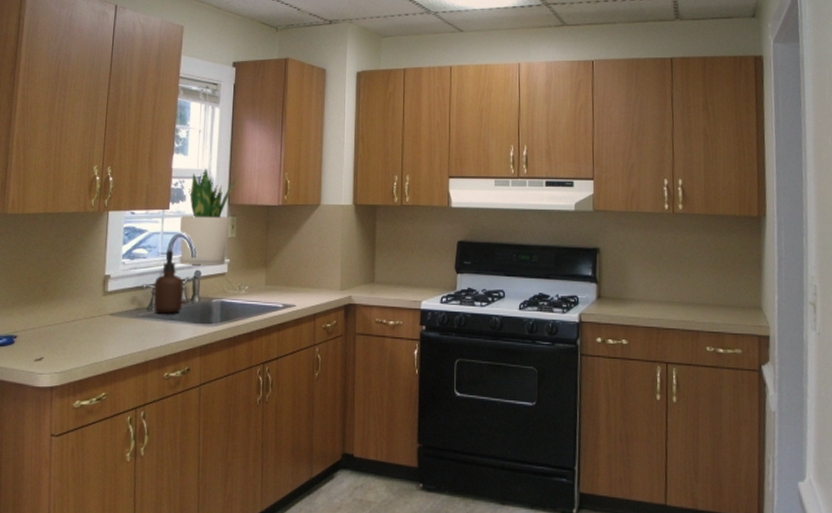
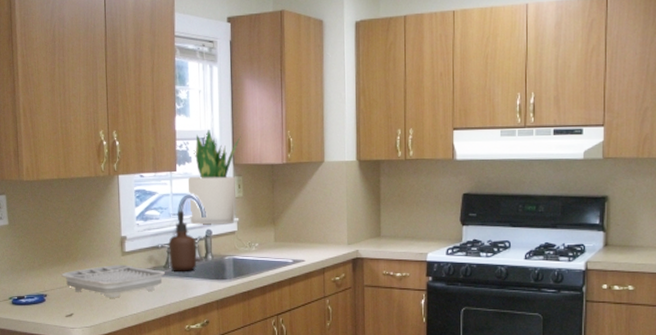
dish rack: none [35,305,148,341] -> present [61,265,166,298]

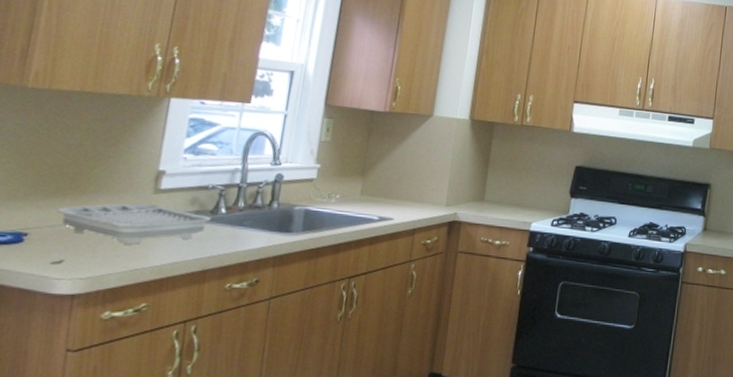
soap dispenser: present [168,211,197,271] -> none [219,148,260,220]
planter: present [187,129,241,225] -> none [257,62,340,171]

